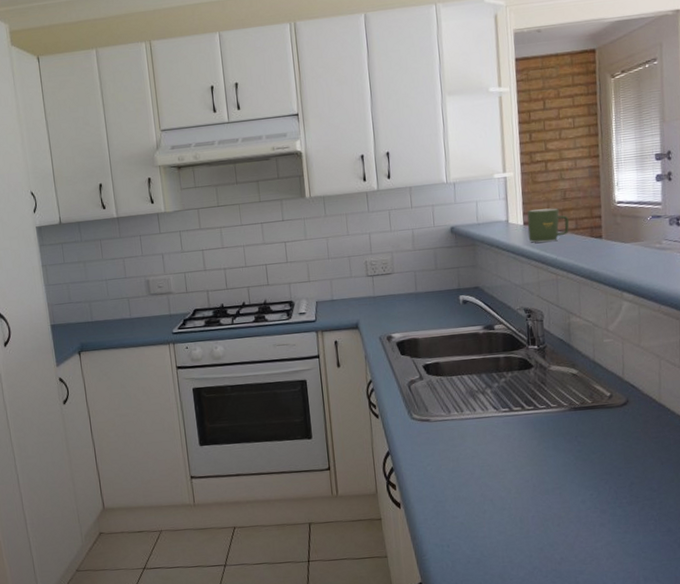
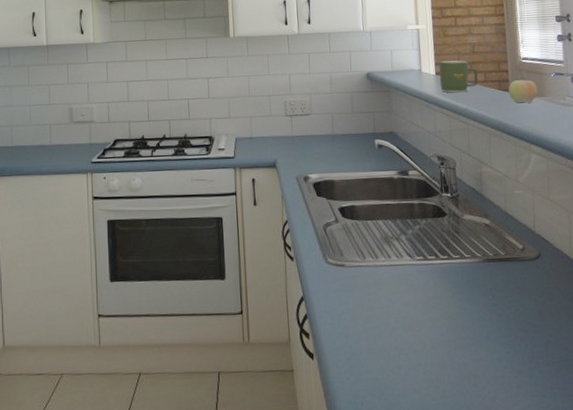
fruit: none [600,220,632,250] -> present [508,75,538,103]

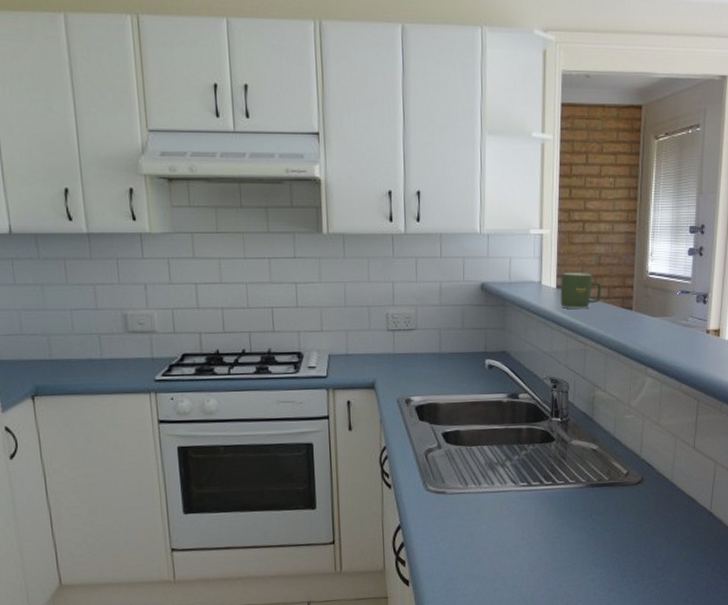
fruit: present [508,75,538,103] -> none [631,292,661,323]

